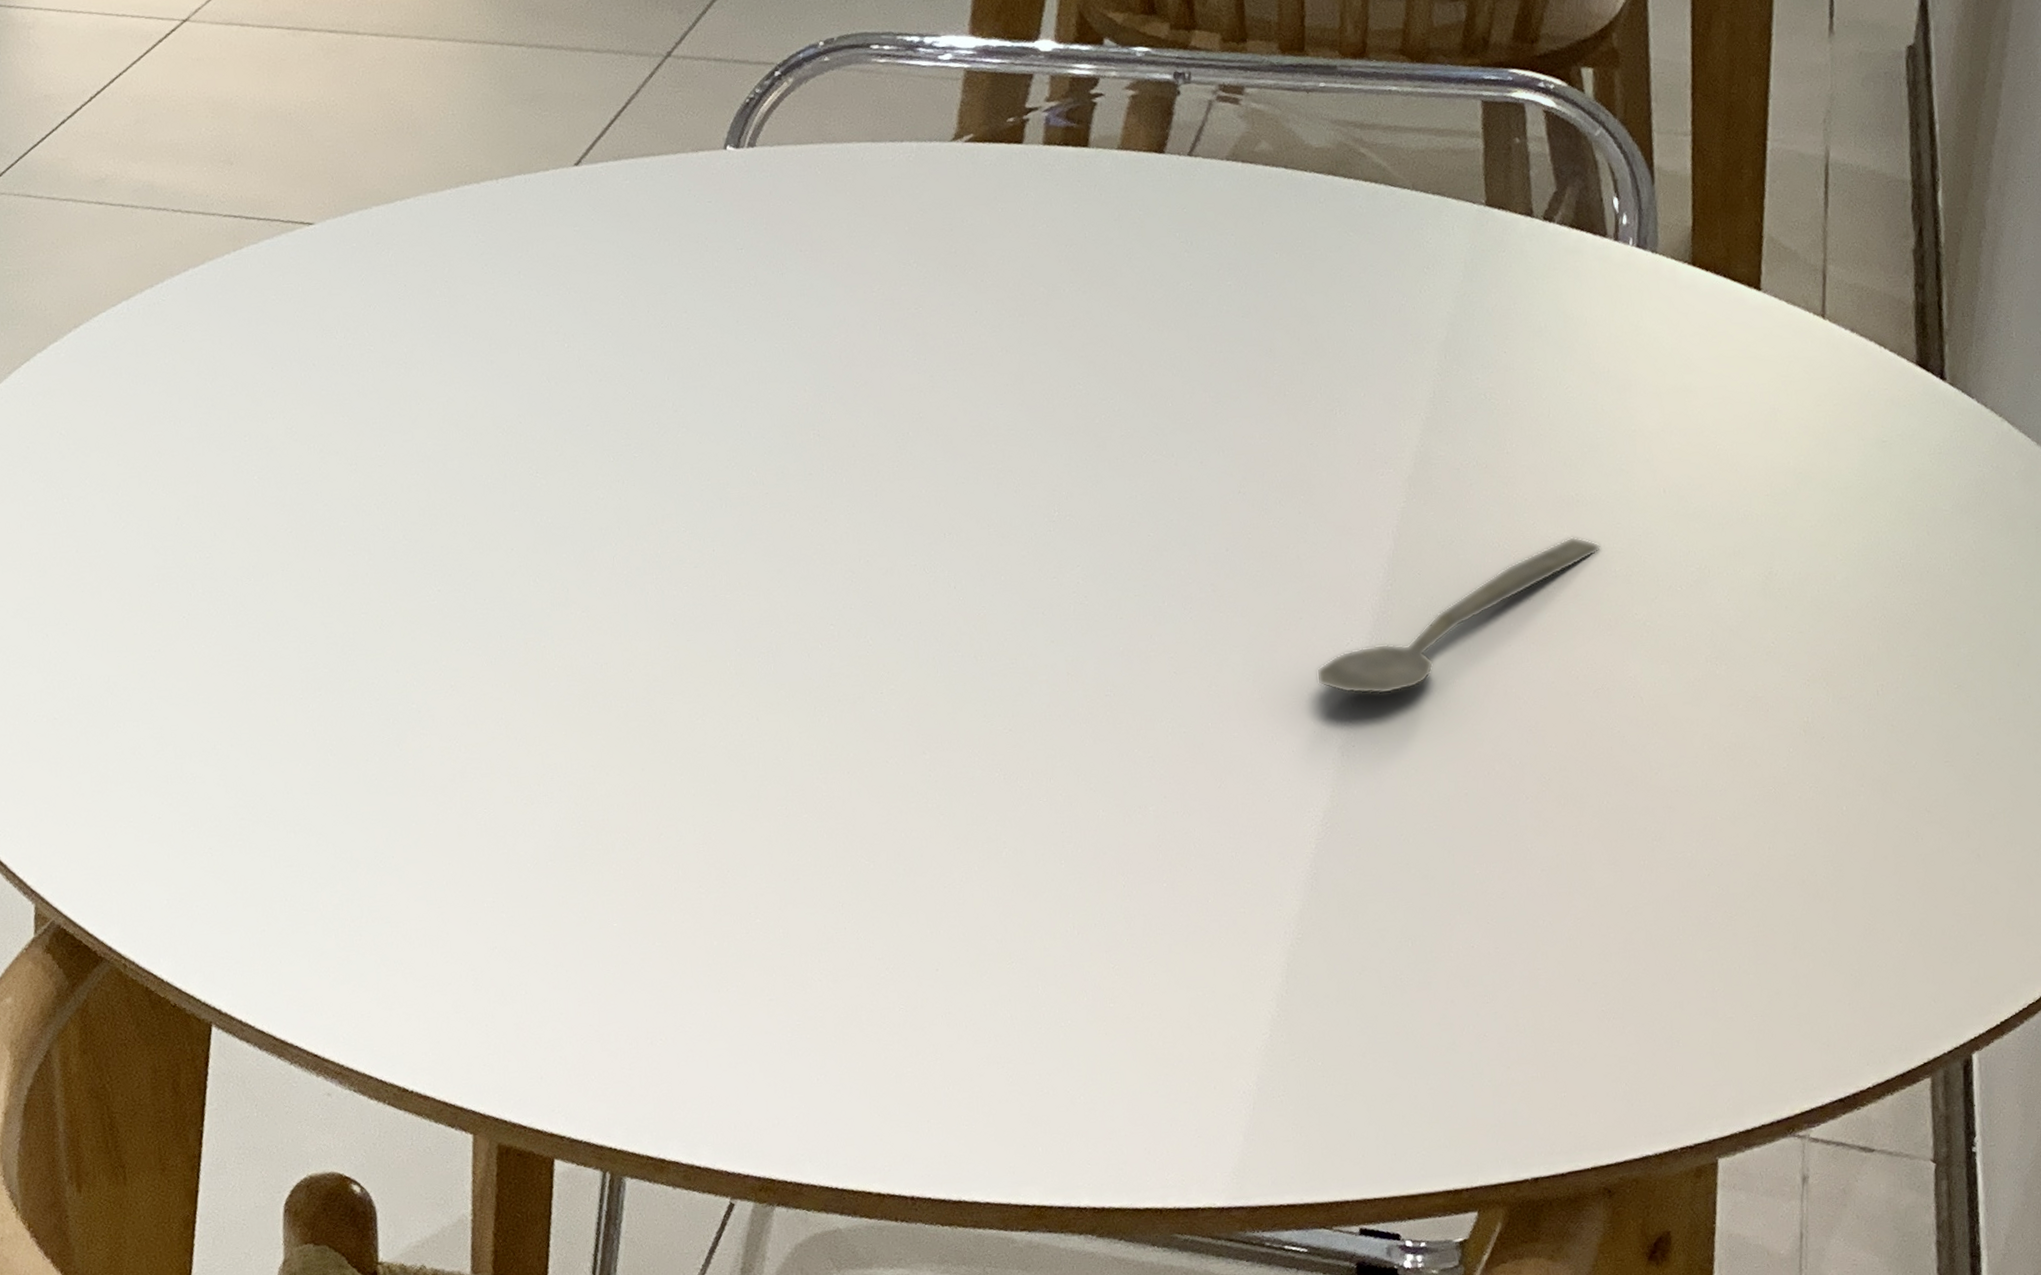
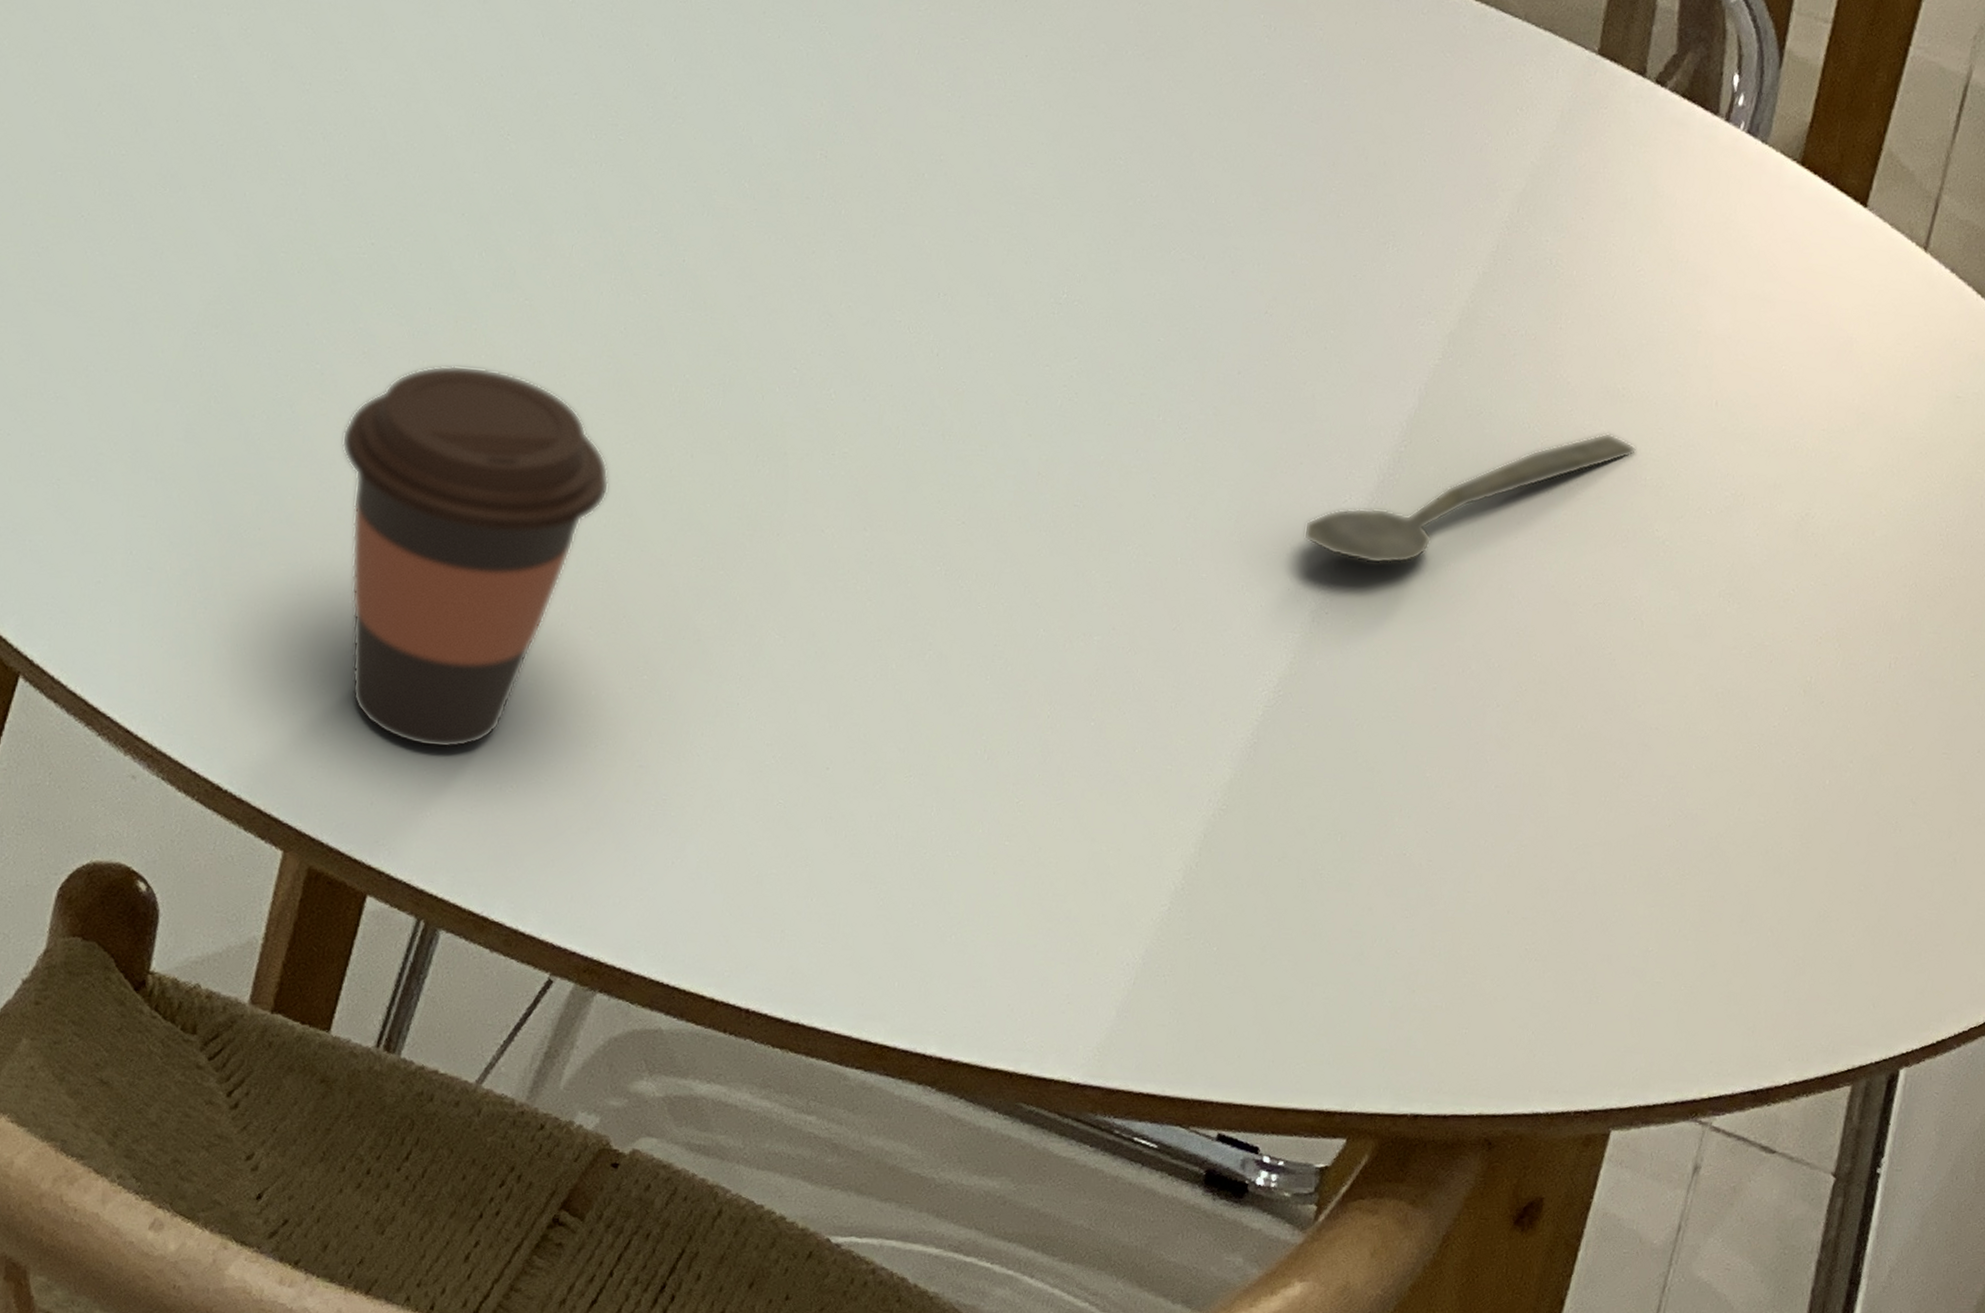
coffee cup: none [447,678,691,1020] -> present [341,365,610,749]

